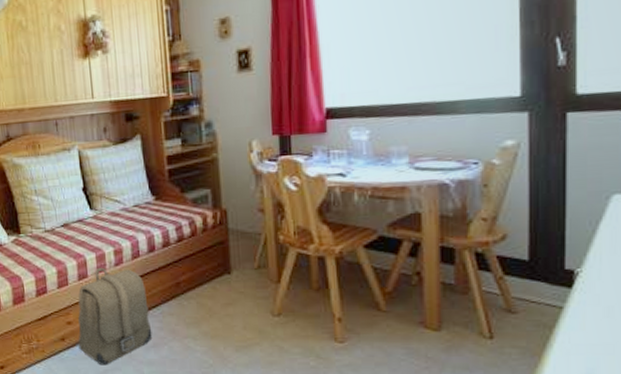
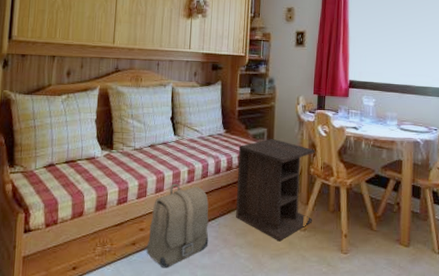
nightstand: none [175,201,290,330] -> present [236,139,315,242]

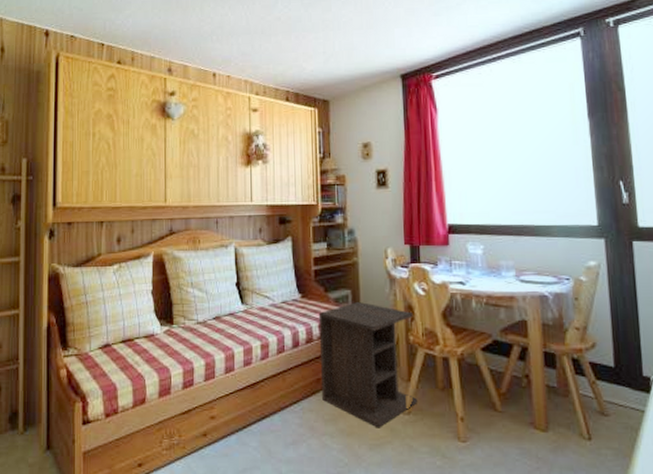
backpack: present [146,183,209,268] -> none [220,361,292,464]

